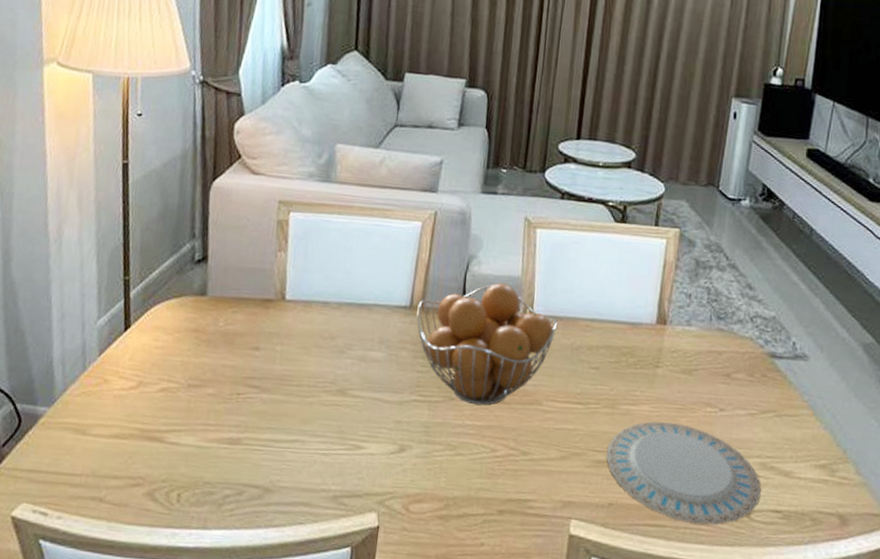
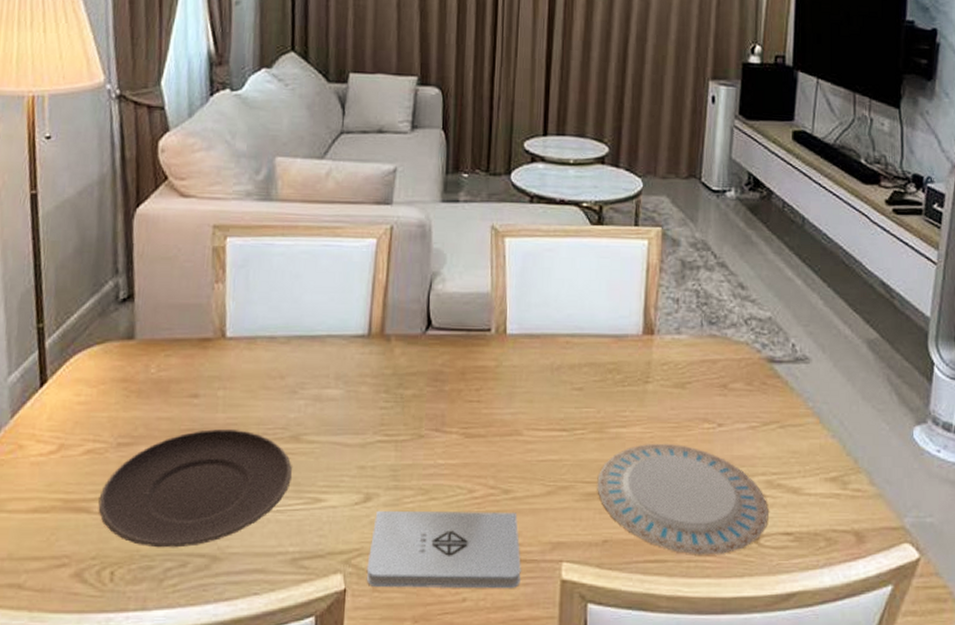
plate: none [169,378,338,479] -> present [98,429,292,548]
notepad: none [397,460,534,539] -> present [366,510,521,589]
fruit basket: present [416,283,558,406] -> none [376,301,535,441]

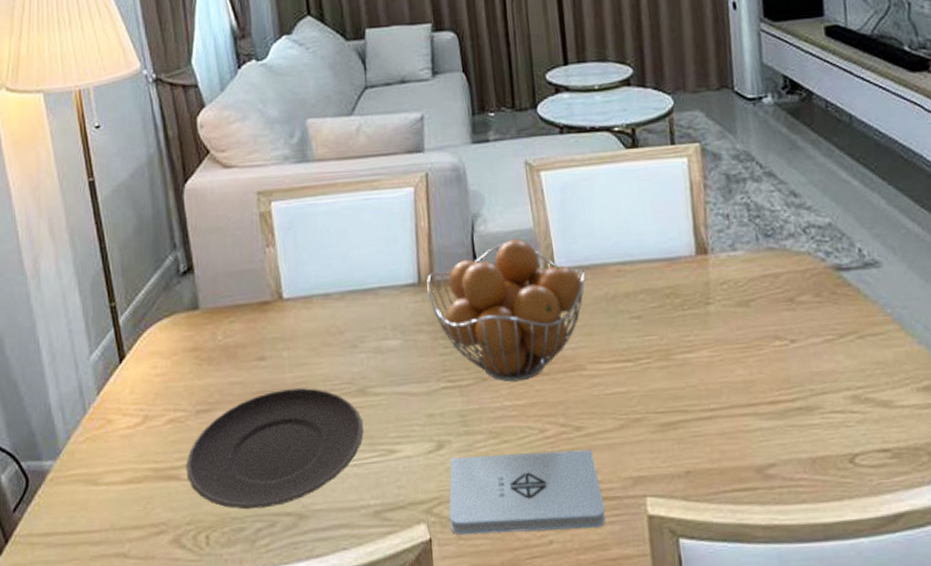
fruit basket: none [376,301,535,441] -> present [427,239,586,382]
plate: present [597,443,769,555] -> none [670,365,861,480]

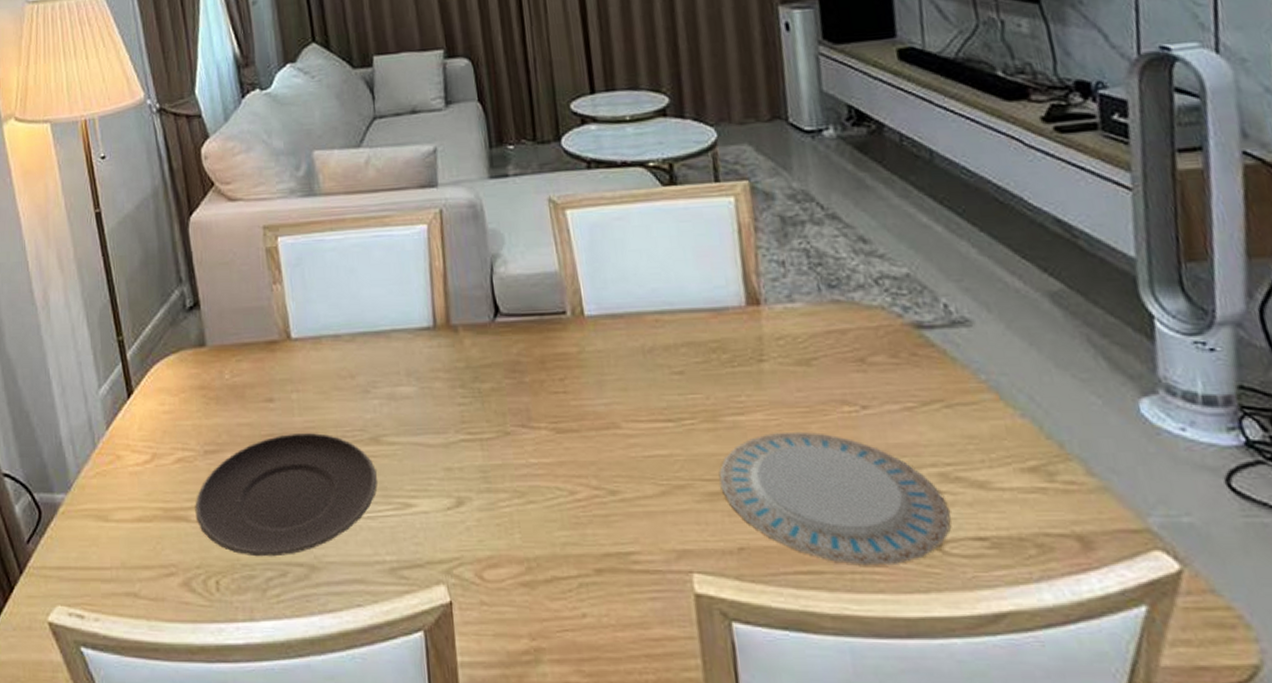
fruit basket: present [427,239,586,382] -> none [442,282,619,438]
notepad: present [448,449,606,536] -> none [470,515,647,604]
plate: none [670,365,861,480] -> present [718,431,950,566]

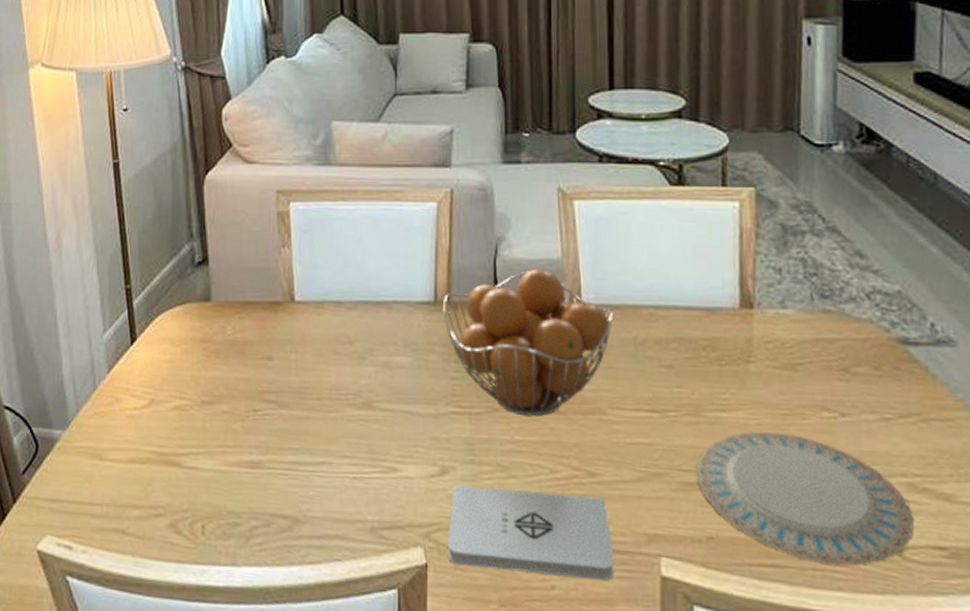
plate: present [195,433,378,557] -> none [187,392,366,508]
fruit basket: none [442,282,619,438] -> present [443,268,614,417]
notepad: none [470,515,647,604] -> present [447,484,614,581]

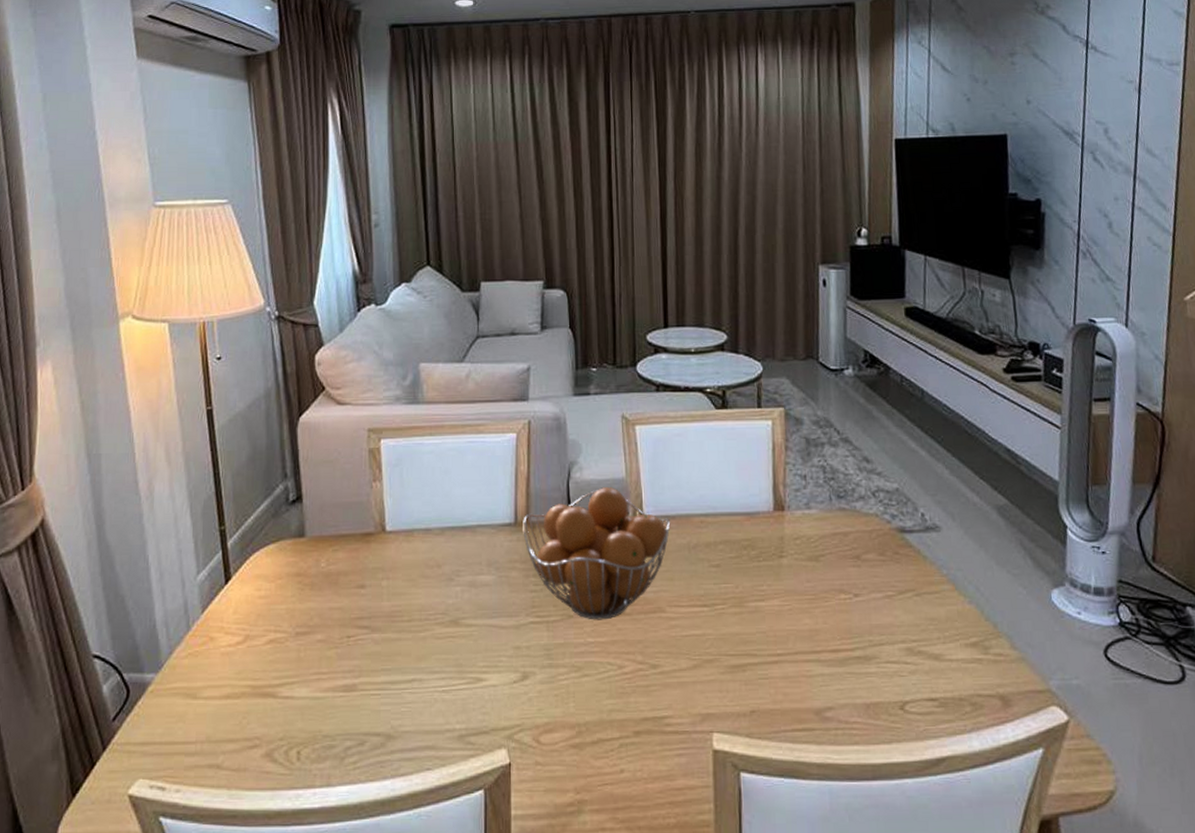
notepad: present [447,484,614,581] -> none [528,686,674,761]
plate: present [696,431,914,565] -> none [740,615,912,723]

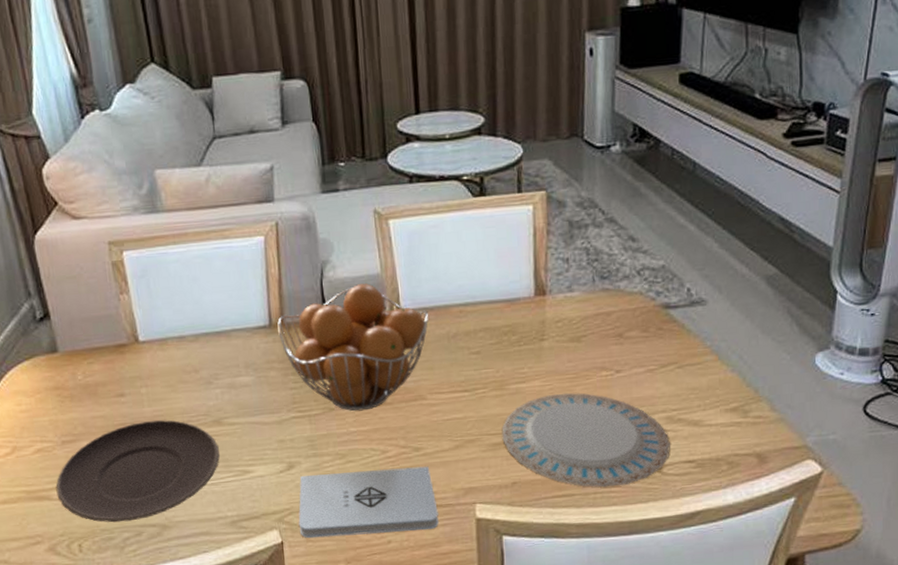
plate: none [282,616,453,728] -> present [56,420,220,523]
notepad: none [528,686,674,761] -> present [298,466,439,539]
plate: none [740,615,912,723] -> present [501,392,670,487]

